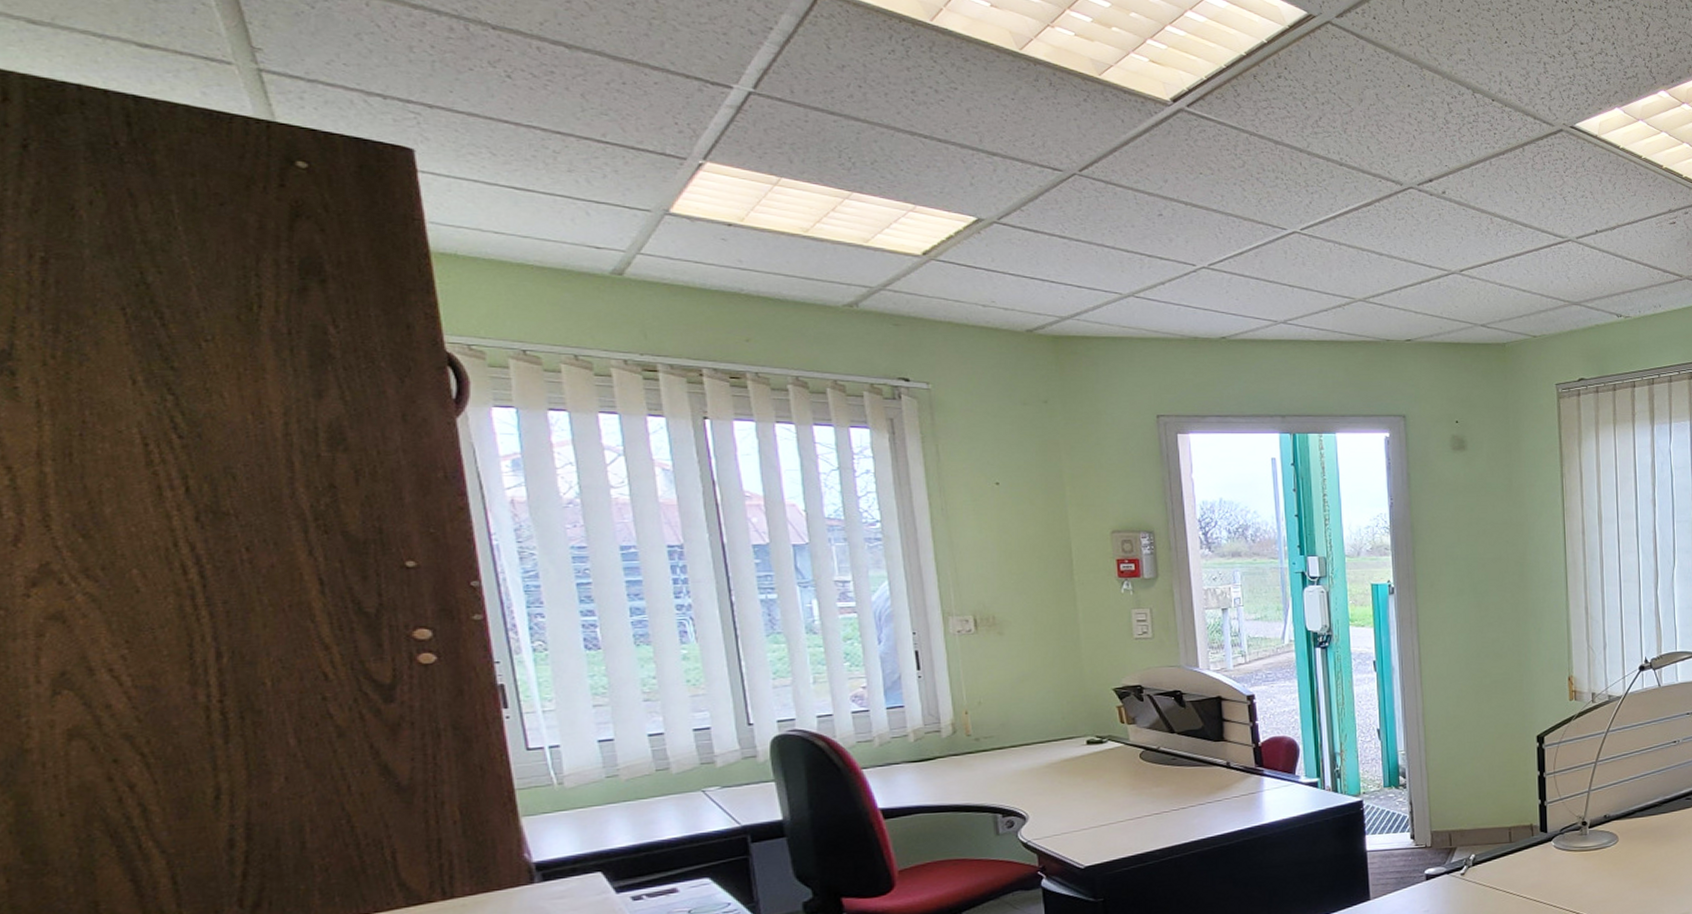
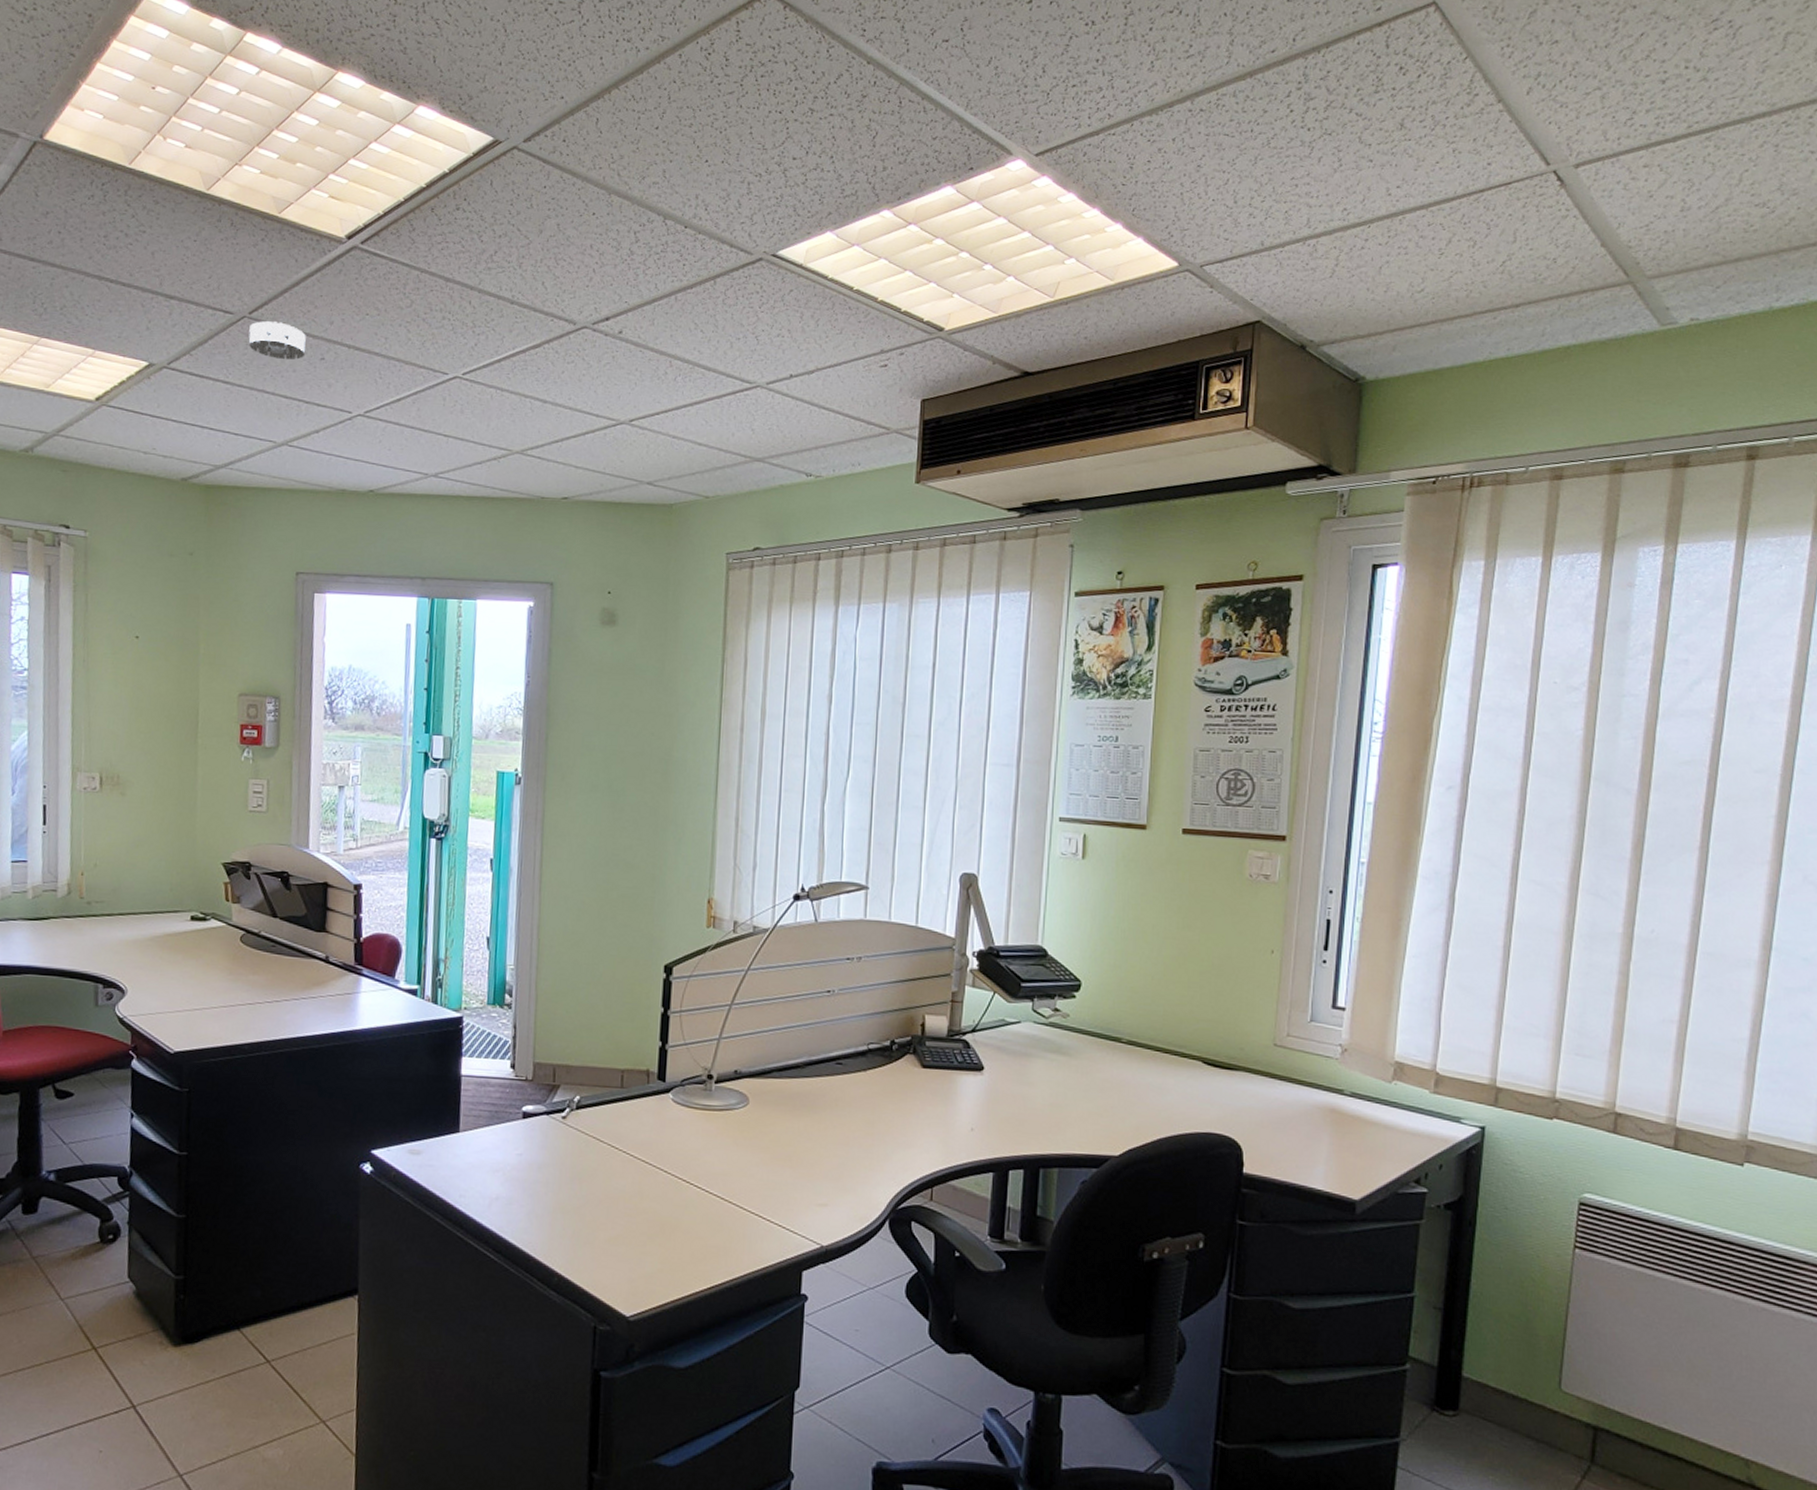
smoke detector: none [1081,178,1143,216] -> present [248,321,306,360]

